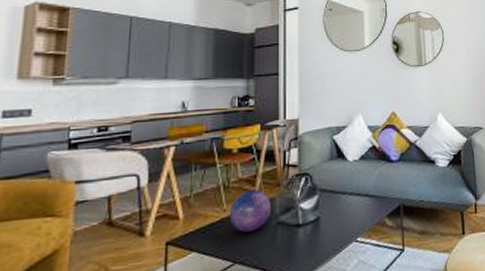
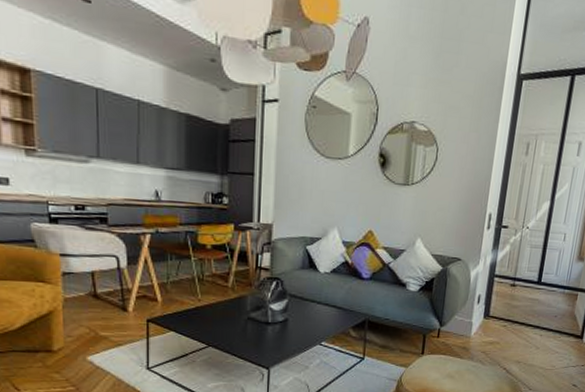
decorative ball: present [229,189,272,233] -> none [203,285,244,323]

